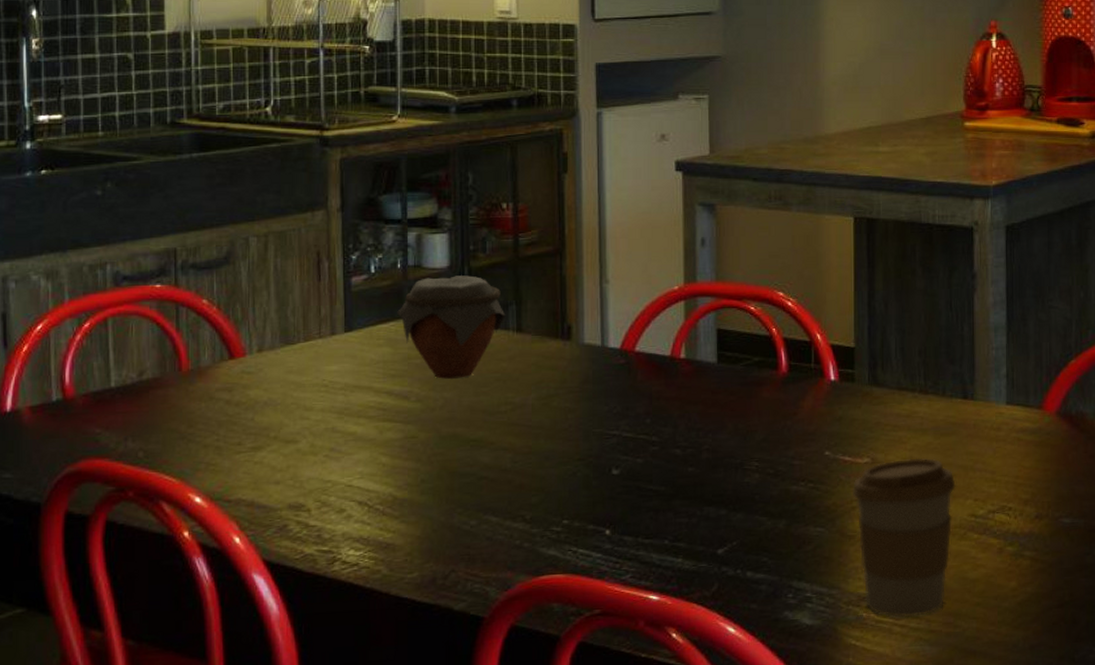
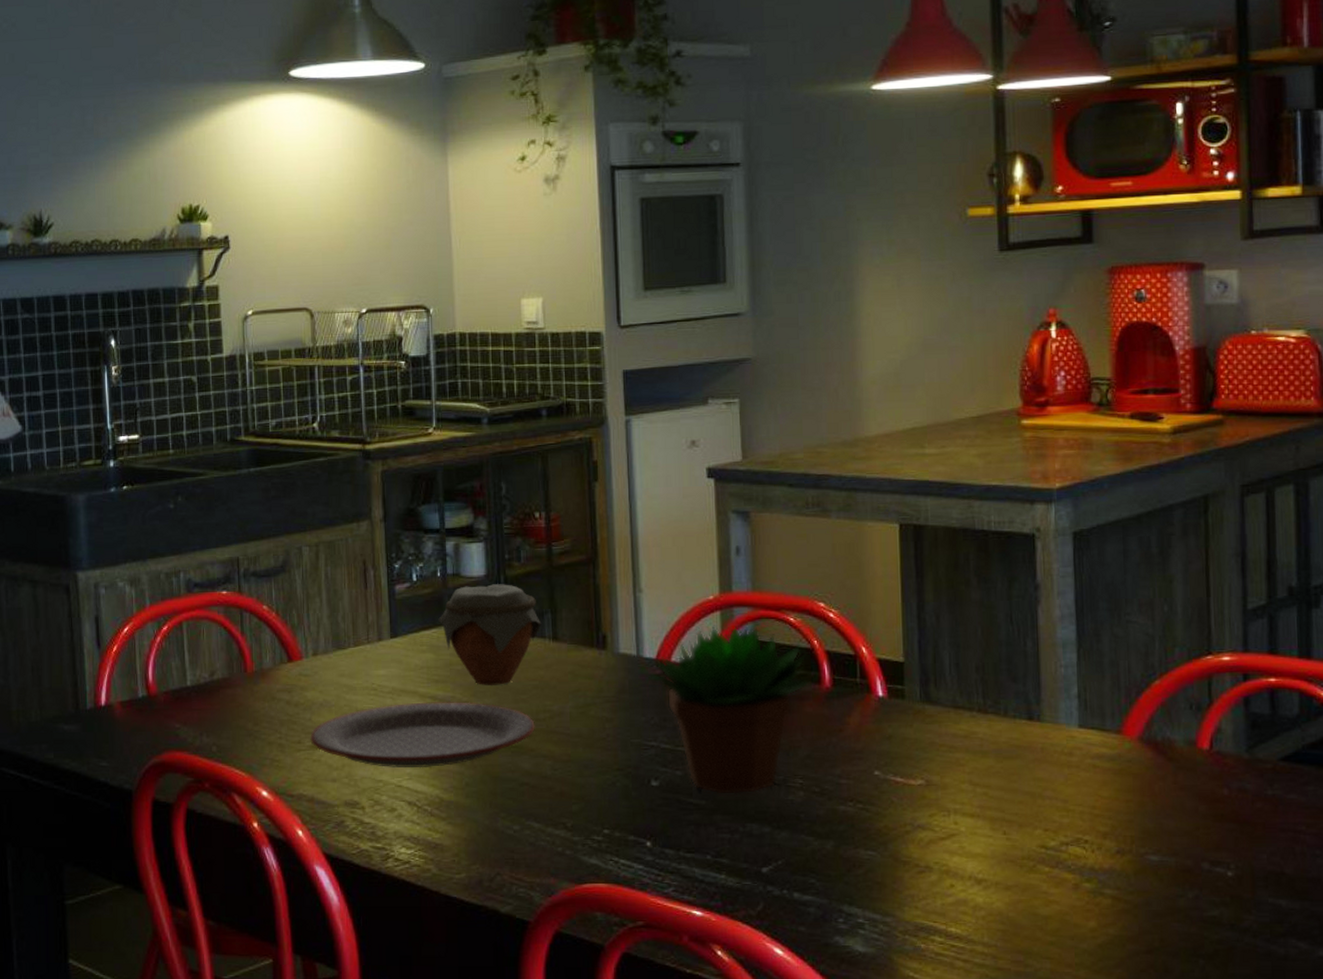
plate: none [252,396,496,467] -> present [310,701,535,768]
succulent plant: none [621,315,769,481] -> present [657,626,812,796]
coffee cup: present [852,457,956,618] -> none [905,782,1022,953]

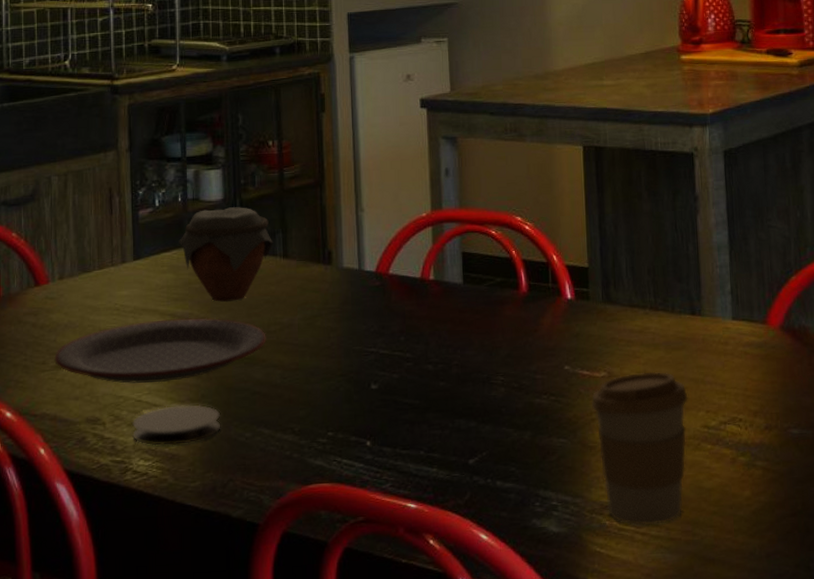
coaster: none [392,793,487,834] -> present [131,404,221,446]
succulent plant: present [657,626,812,796] -> none [376,239,511,395]
coffee cup: none [905,782,1022,953] -> present [591,371,688,526]

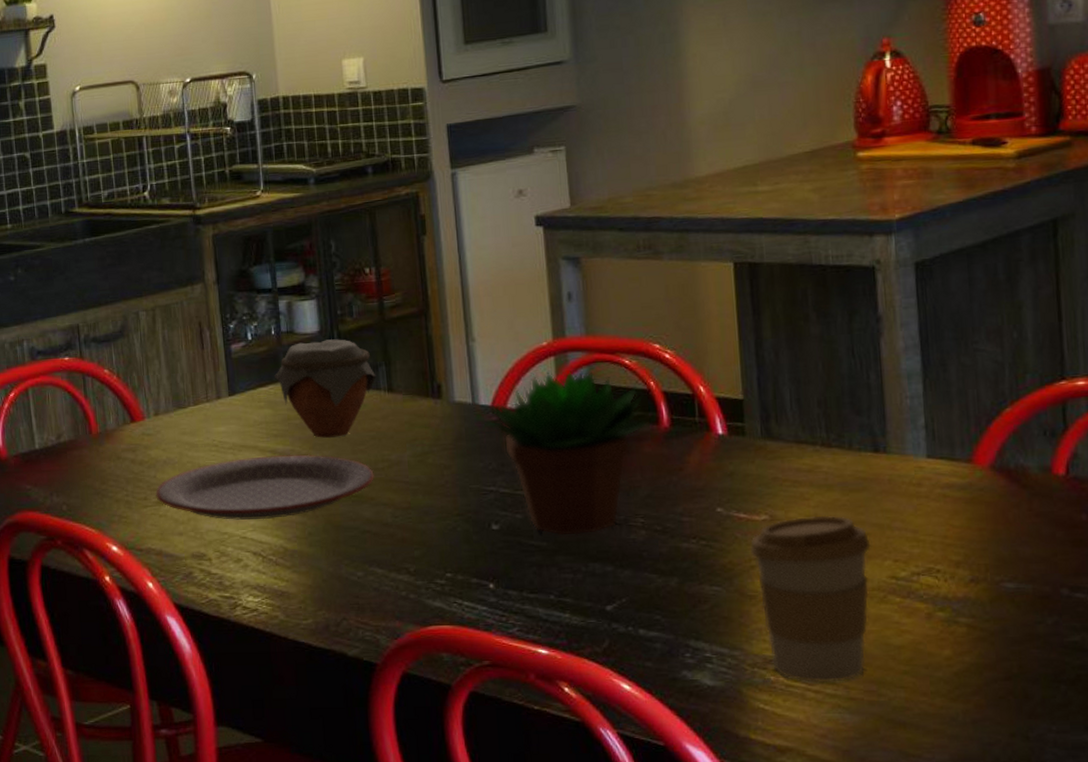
coaster: present [131,404,221,446] -> none [237,542,331,583]
succulent plant: none [376,239,511,395] -> present [492,370,649,537]

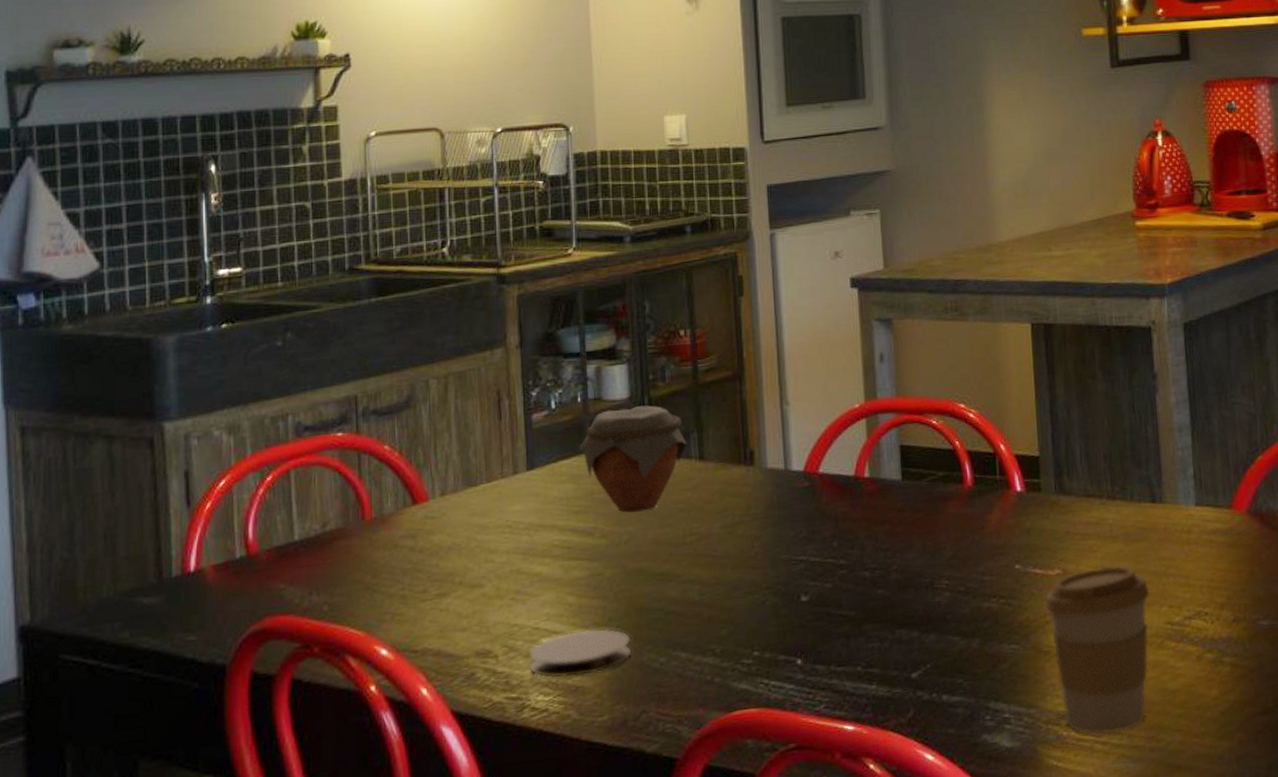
plate: present [155,454,374,520] -> none [437,531,682,610]
coaster: none [237,542,331,583] -> present [528,629,632,678]
succulent plant: present [492,370,649,537] -> none [804,432,954,604]

